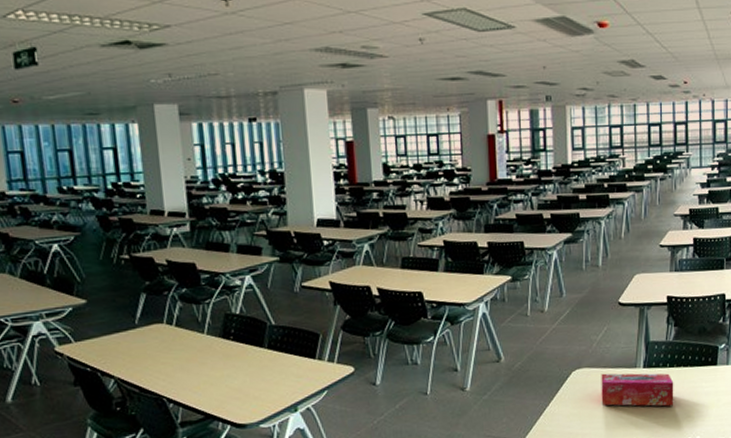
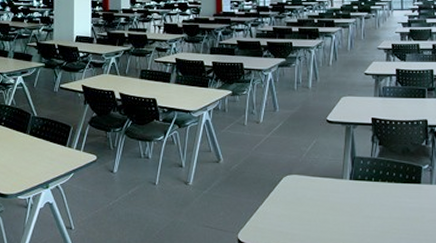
tissue box: present [601,373,674,407] -> none [310,181,379,217]

